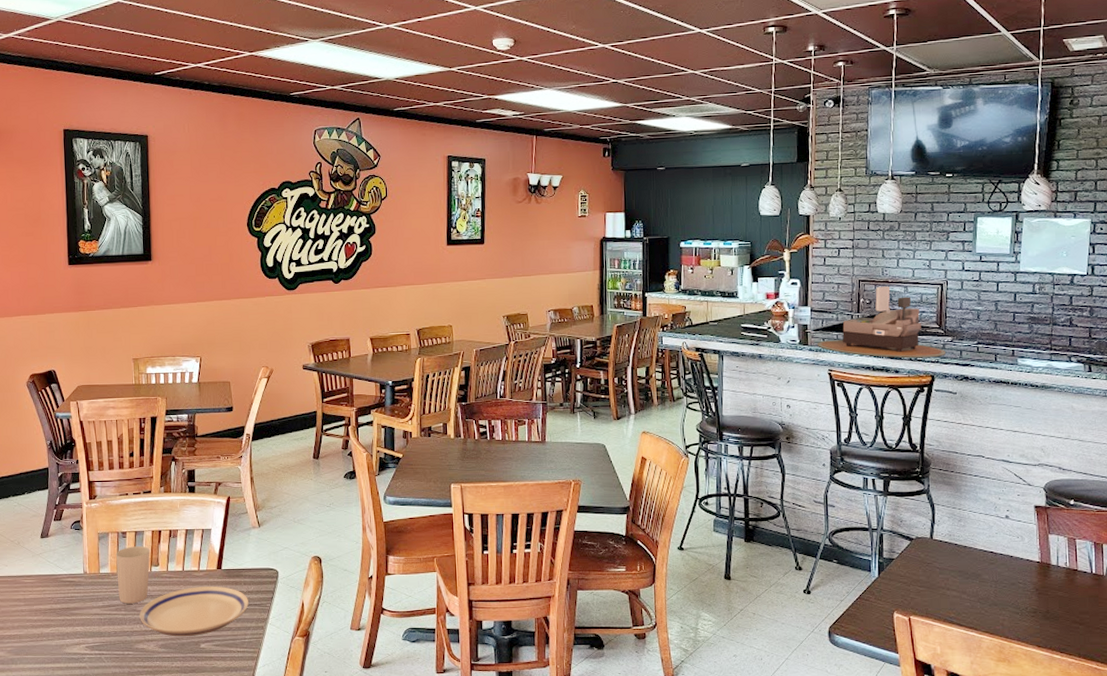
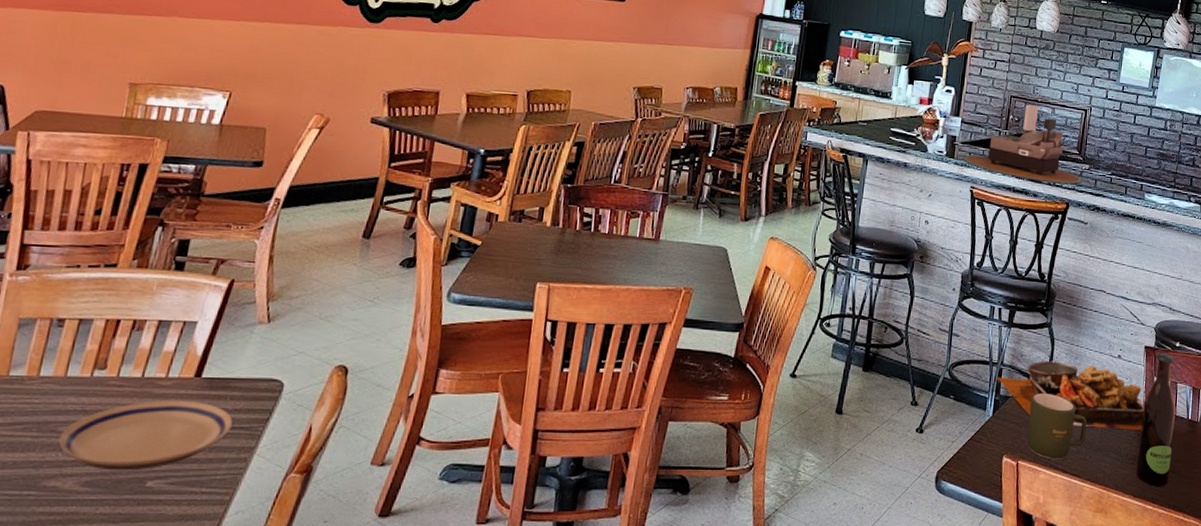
cup: present [116,546,150,604] -> none [31,340,98,422]
food tray: none [878,524,1041,585] -> present [997,360,1145,430]
mug: none [915,553,979,615] -> present [1027,392,1087,461]
bottle: none [1038,512,1078,638] -> present [1136,353,1176,487]

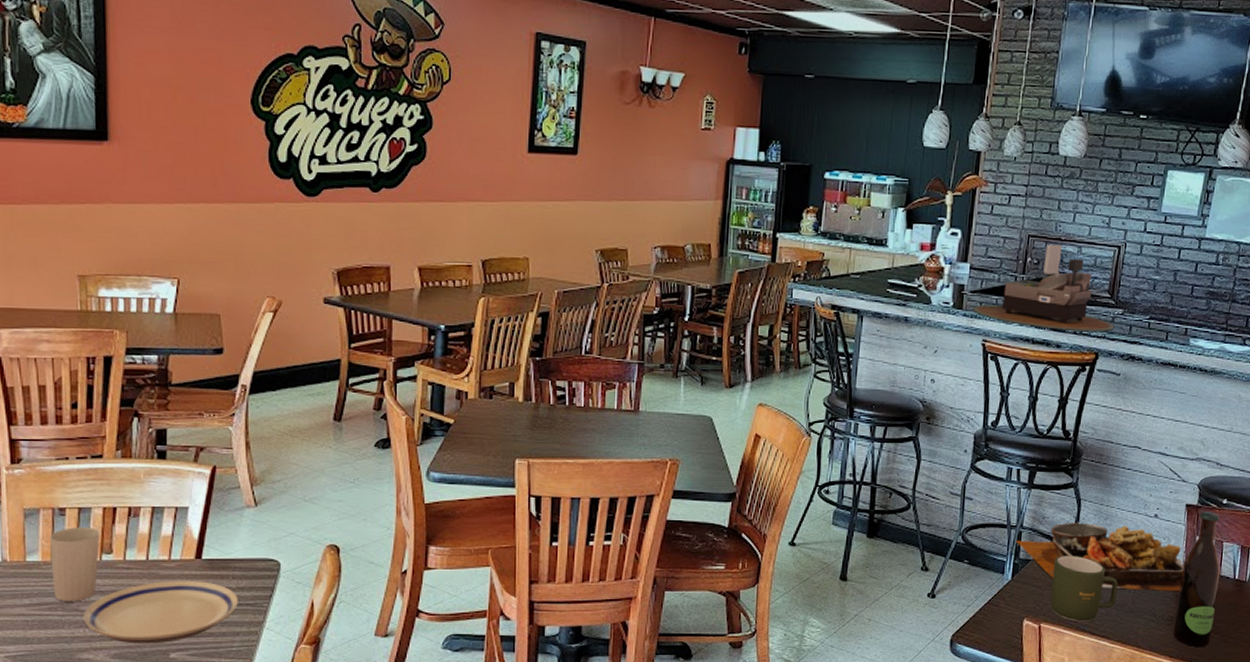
cup: none [31,340,98,422] -> present [50,527,101,602]

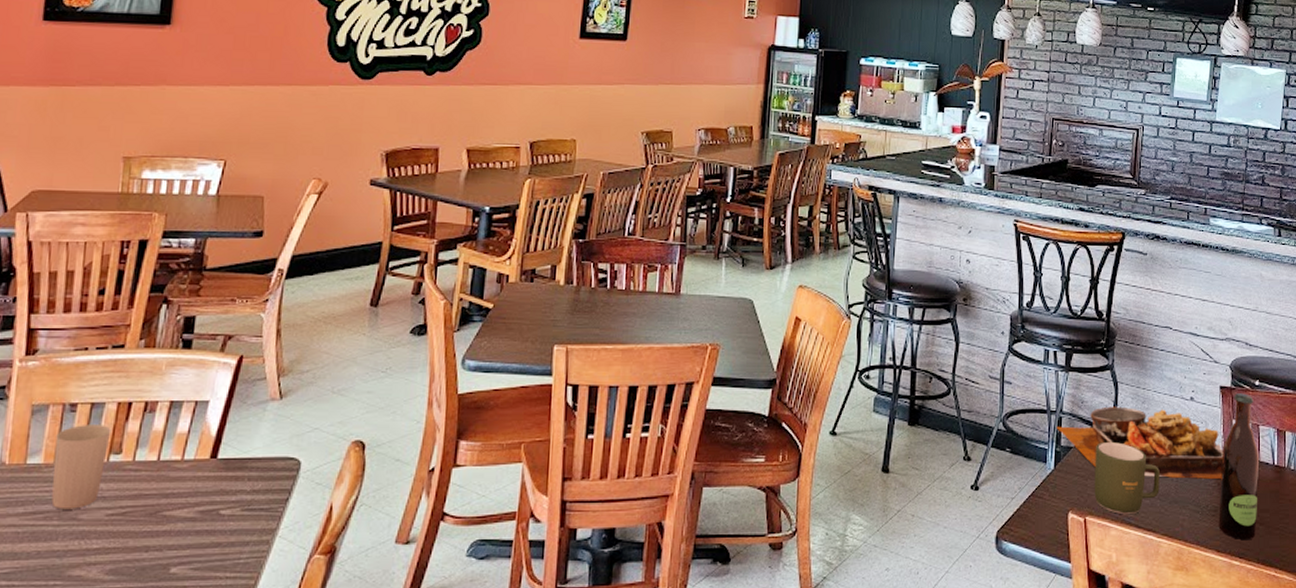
plate: present [83,580,238,644] -> none [80,482,252,558]
cash register: present [973,244,1114,332] -> none [1004,127,1138,212]

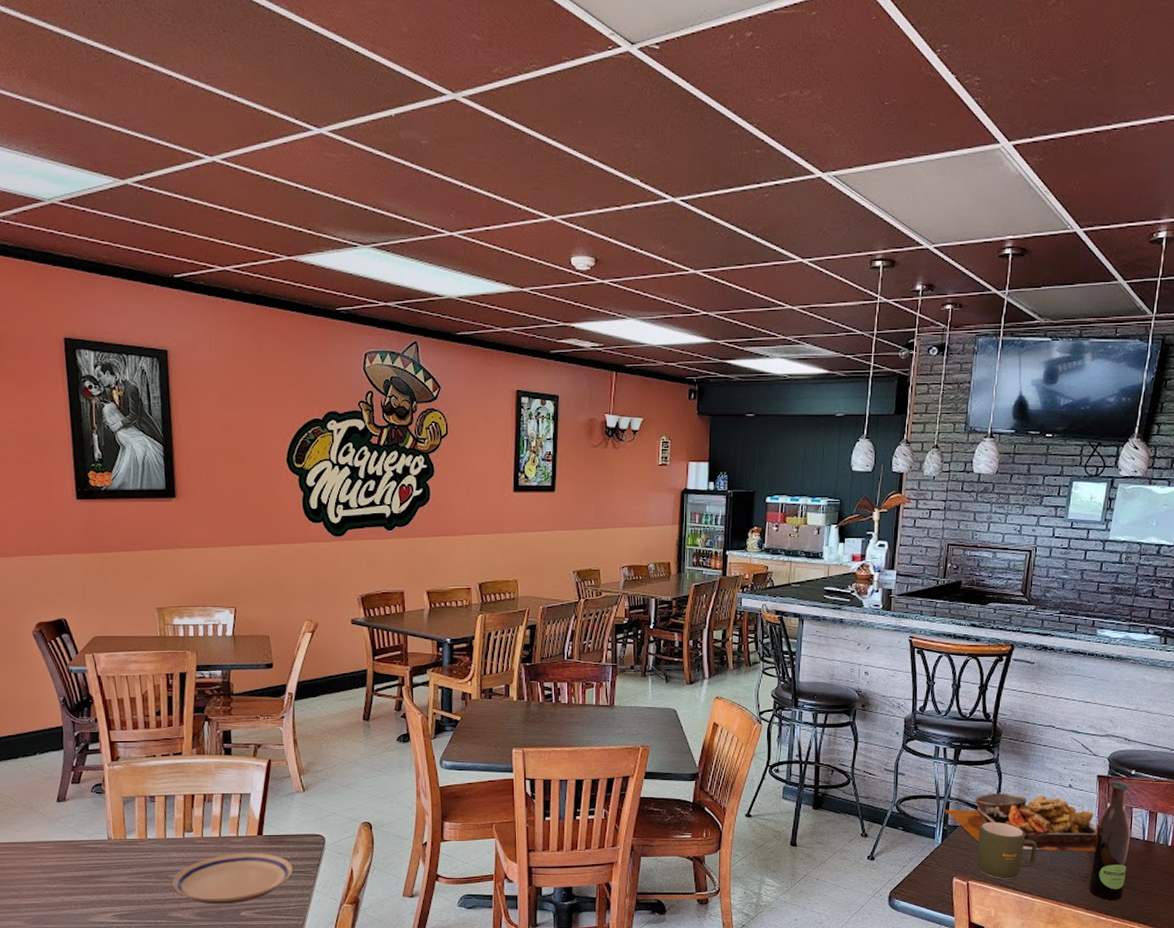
cup: present [51,425,112,510] -> none [144,811,183,871]
plate: none [80,482,252,558] -> present [172,852,293,905]

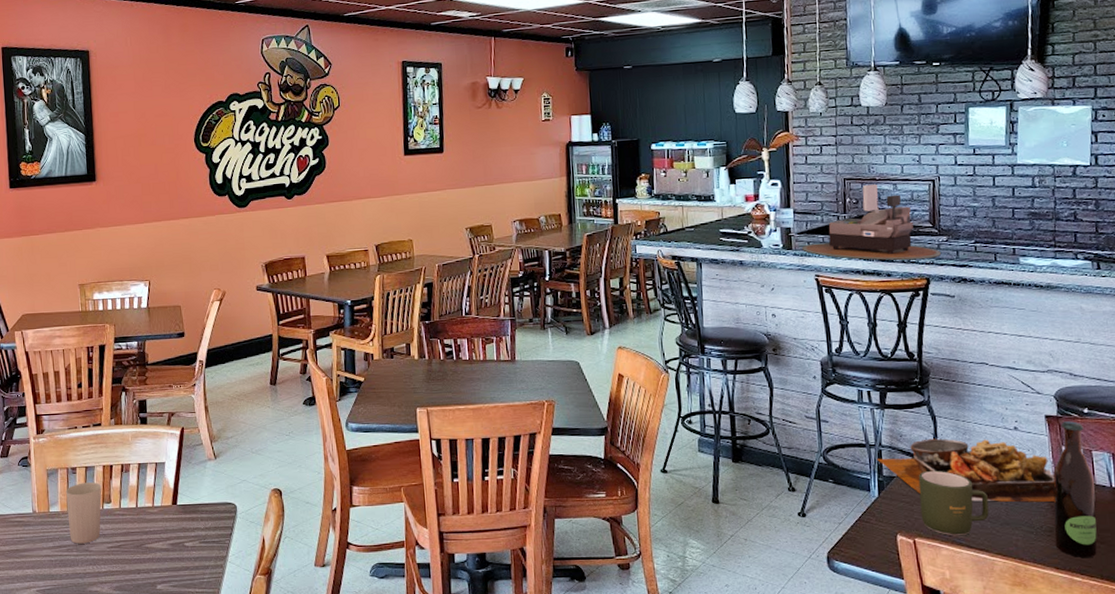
cup: none [144,811,183,871] -> present [66,482,102,544]
plate: present [172,852,293,905] -> none [92,523,206,578]
cash register: none [901,551,1027,627] -> present [802,183,941,261]

